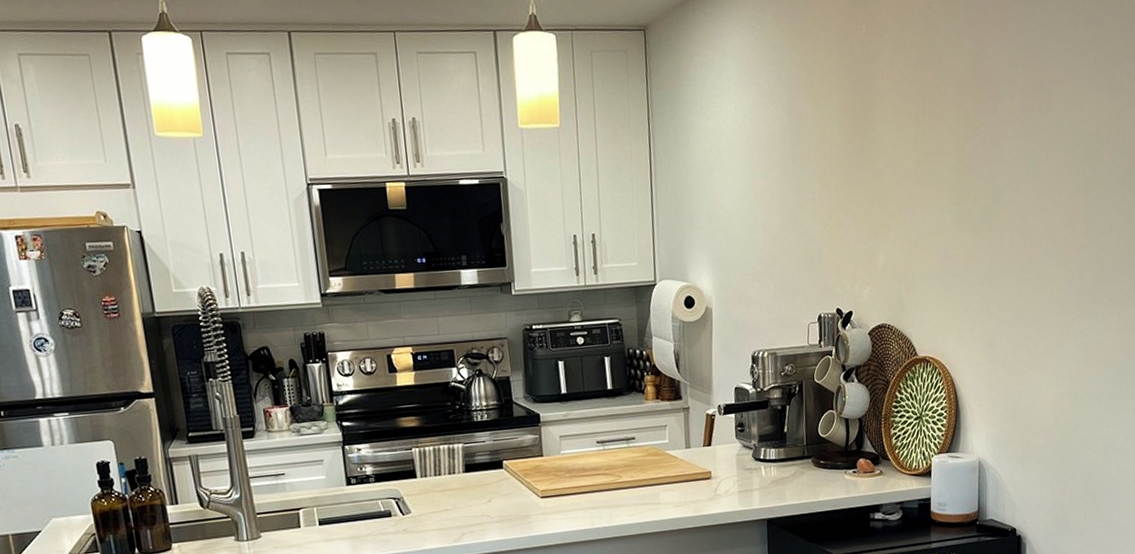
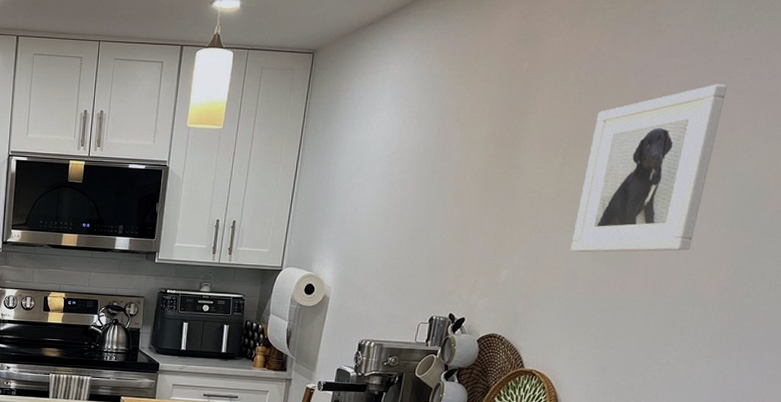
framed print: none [938,35,1050,226] -> present [570,84,728,253]

